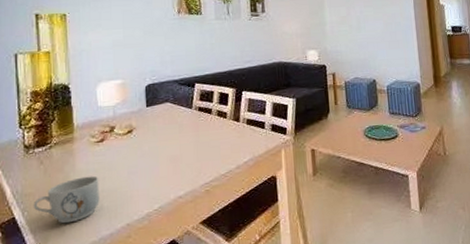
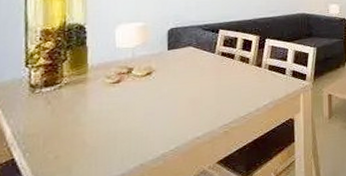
mug: present [33,175,100,224] -> none [36,116,113,165]

